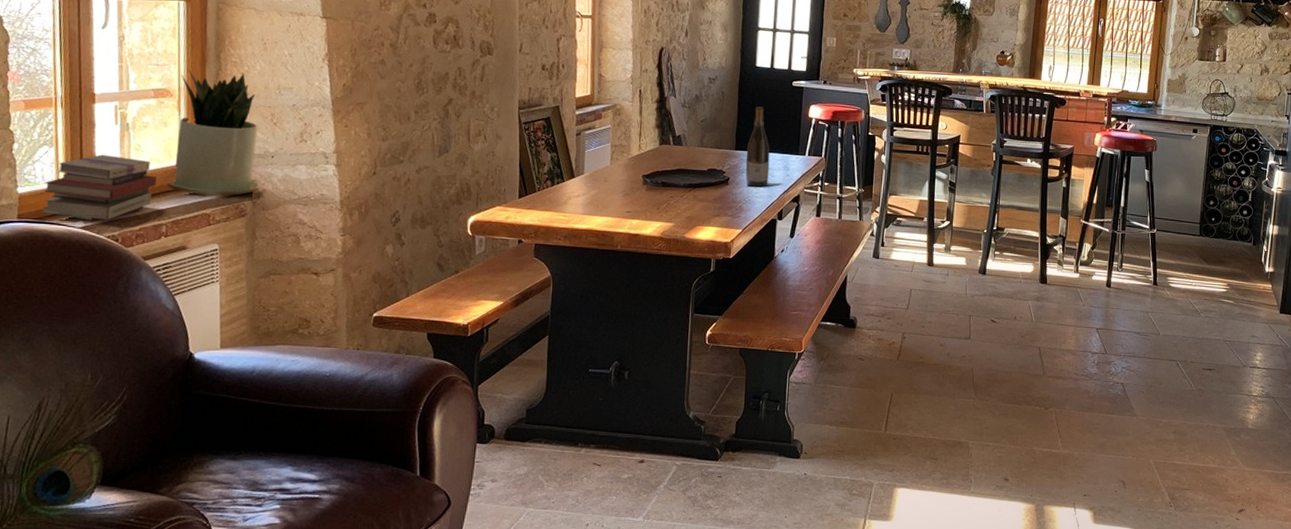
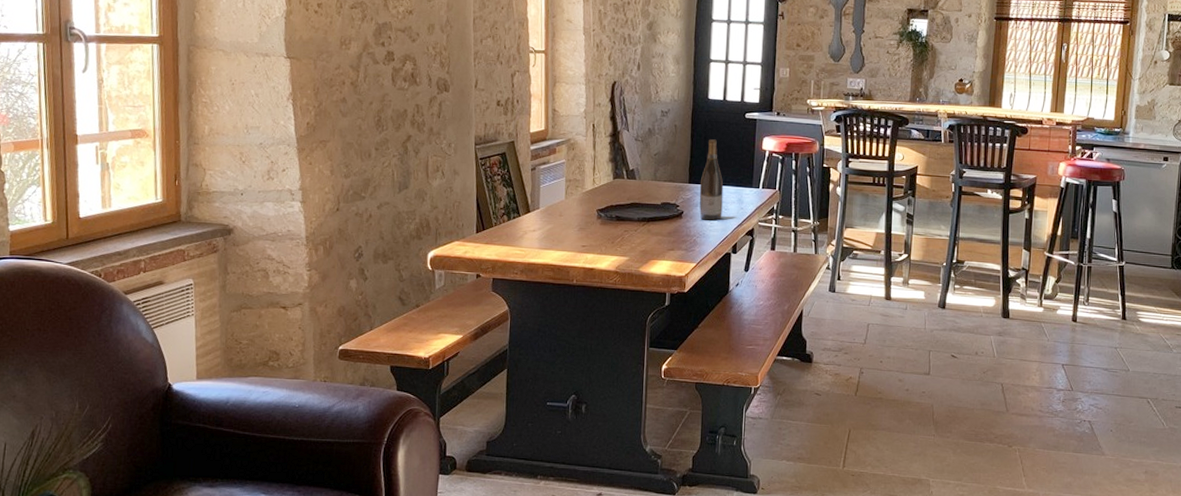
books: present [43,154,157,221] -> none [32,193,135,257]
planter: present [165,69,260,196] -> none [143,110,230,233]

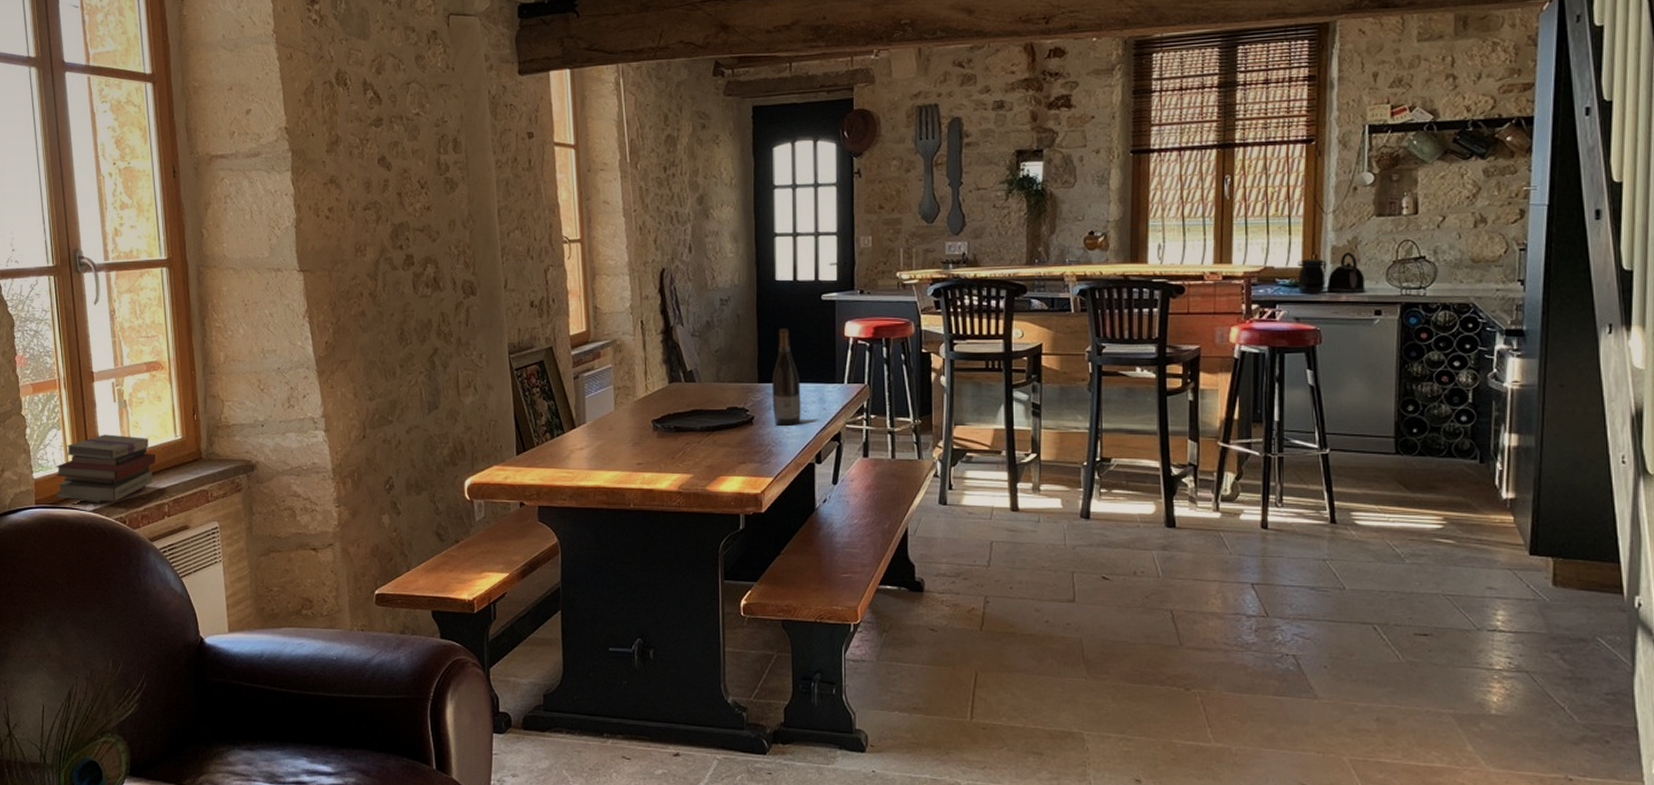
books: none [32,193,135,257] -> present [57,434,156,504]
jar: none [1110,113,1132,142] -> present [1297,258,1327,295]
kettle: none [1130,110,1158,144] -> present [1326,252,1366,294]

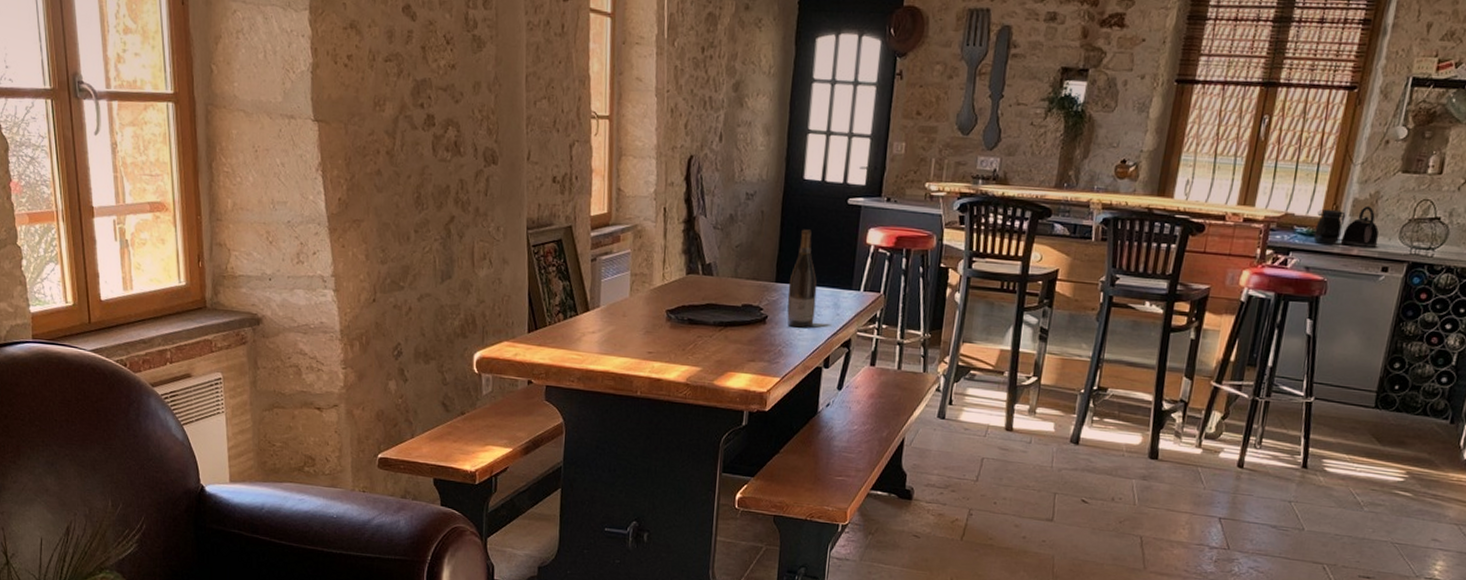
books: present [57,434,156,504] -> none [54,273,158,344]

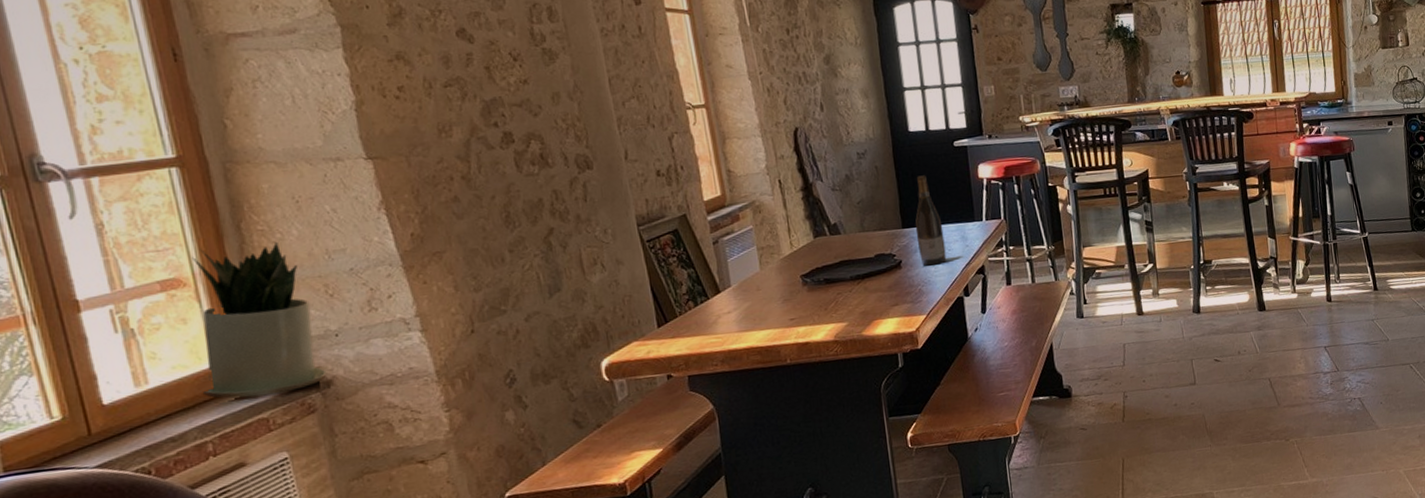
planter: none [167,180,259,321] -> present [192,242,327,399]
jar: present [1313,208,1346,246] -> none [1332,84,1353,113]
kettle: present [1340,205,1379,249] -> none [1353,77,1380,111]

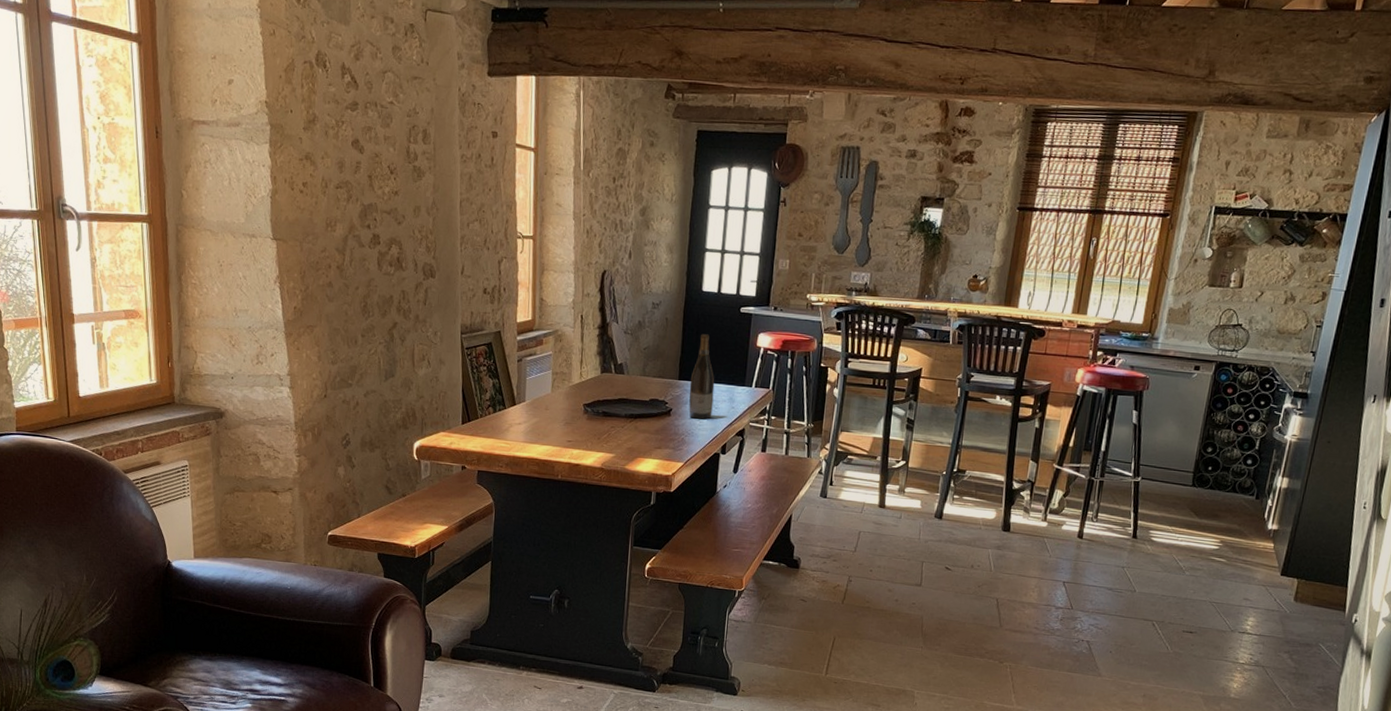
planter: present [192,242,327,399] -> none [139,291,222,415]

